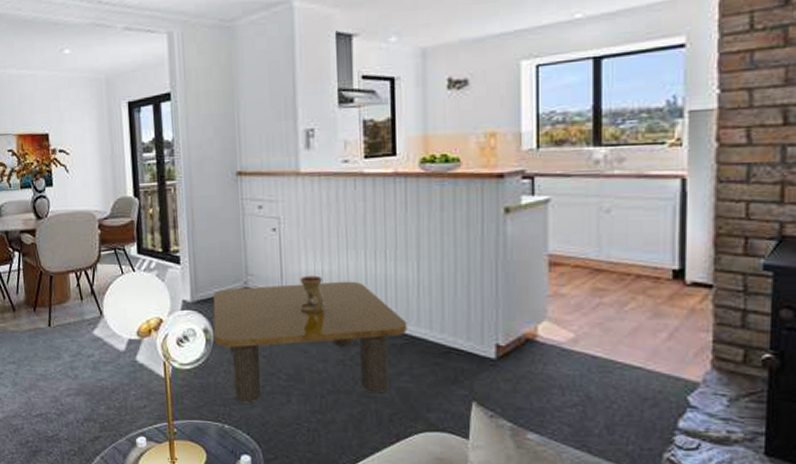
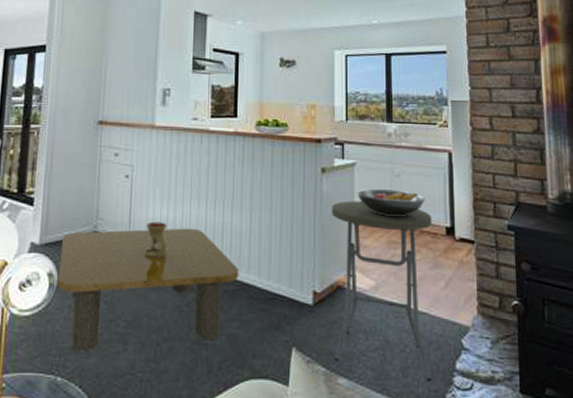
side table: none [517,244,654,439] -> present [331,201,432,381]
fruit bowl: none [552,227,645,261] -> present [357,188,425,217]

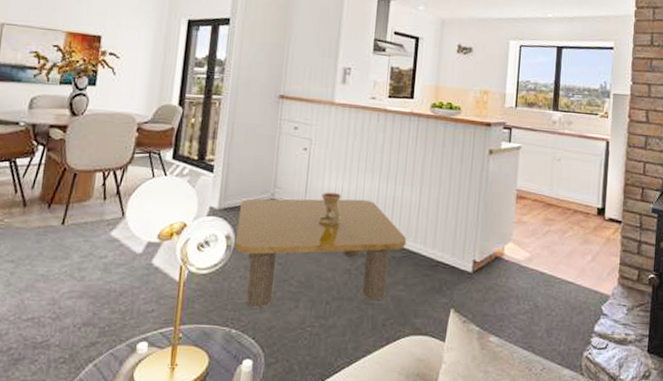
side table: present [331,201,432,381] -> none [488,180,586,341]
fruit bowl: present [357,188,425,217] -> none [520,170,582,198]

